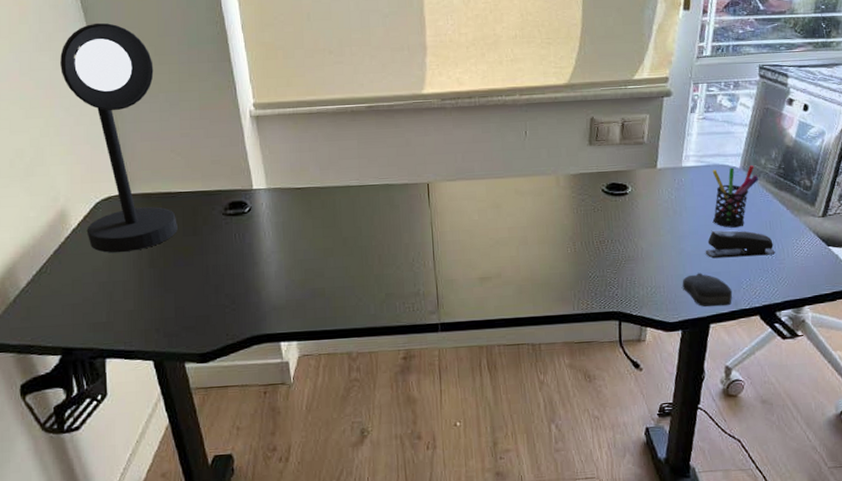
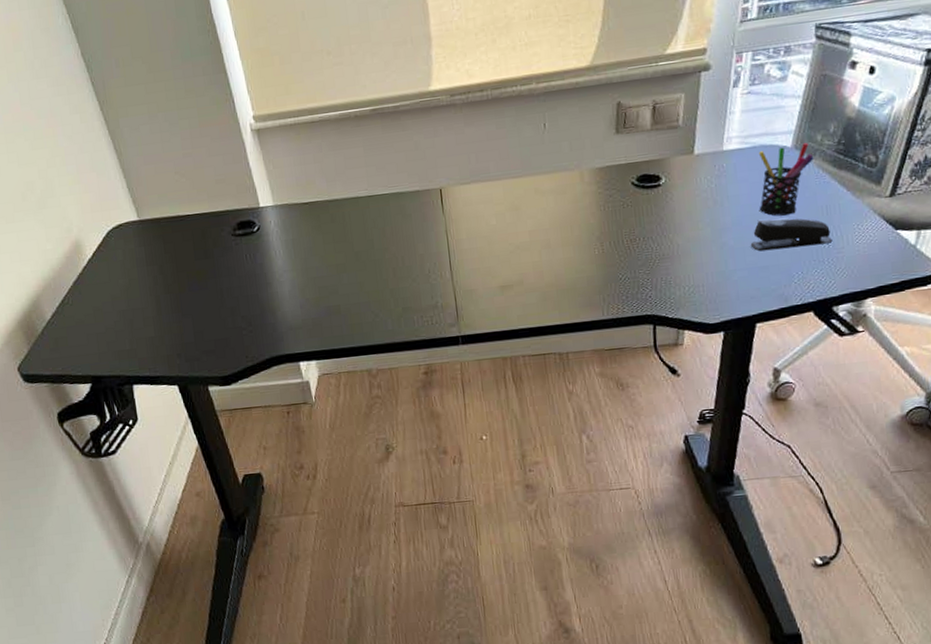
desk lamp: present [60,22,178,253] -> none [57,42,189,281]
computer mouse: present [682,273,733,307] -> none [724,268,782,305]

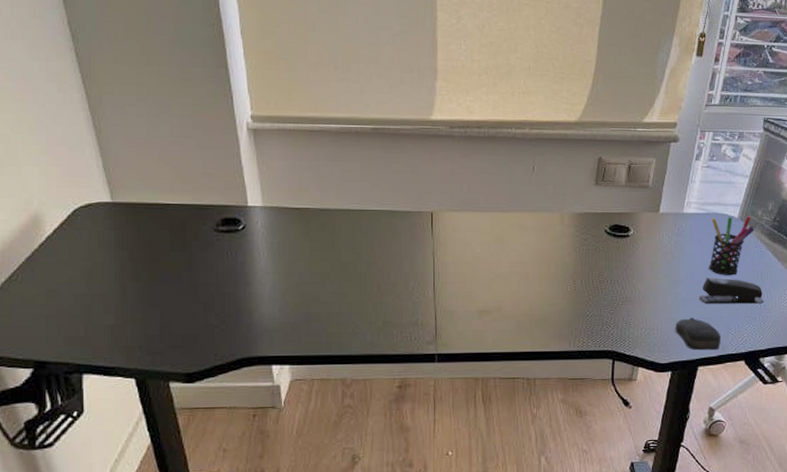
computer mouse: none [724,268,782,305] -> present [675,317,722,351]

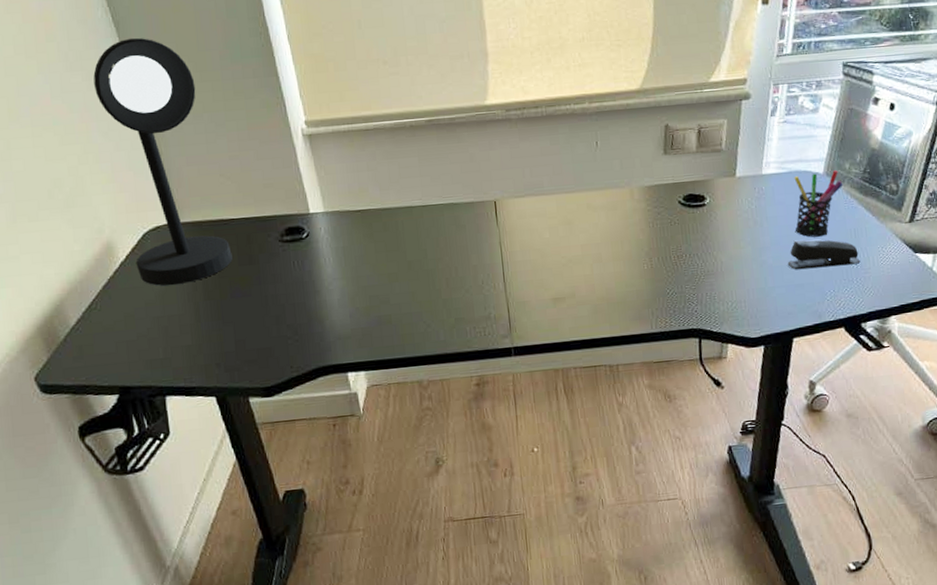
desk lamp: none [35,12,165,264] -> present [93,38,233,286]
computer mouse: present [675,317,722,351] -> none [764,285,816,321]

